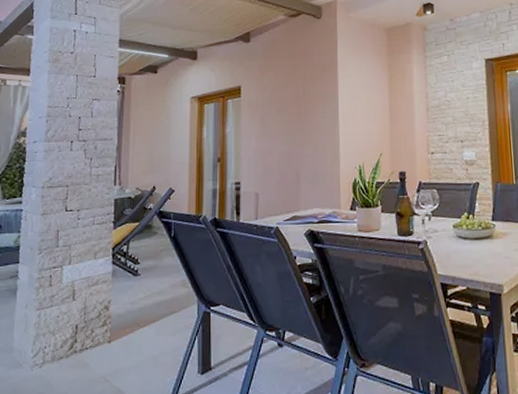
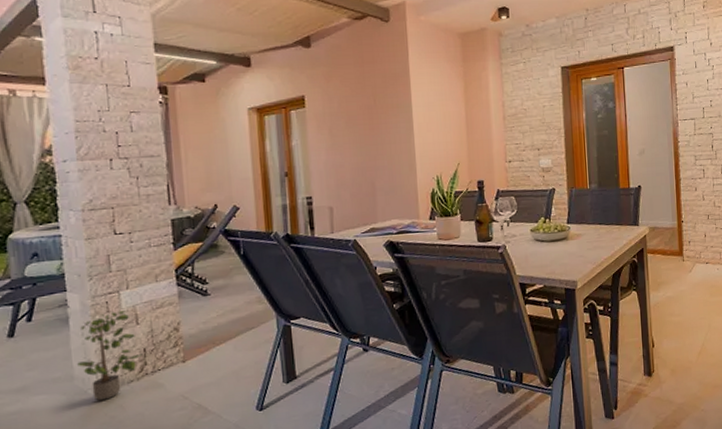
potted plant: none [18,284,76,375] -> present [77,310,144,401]

